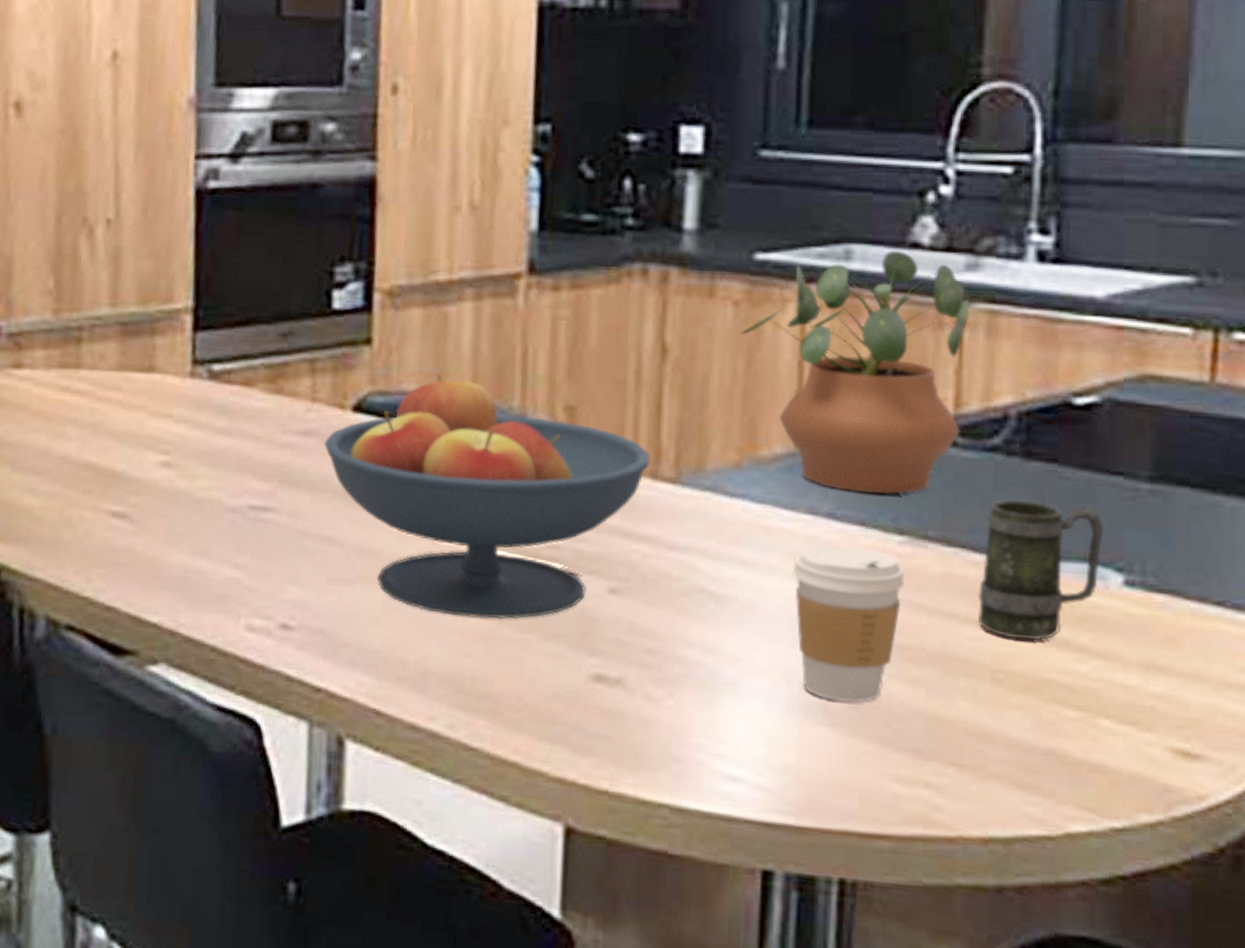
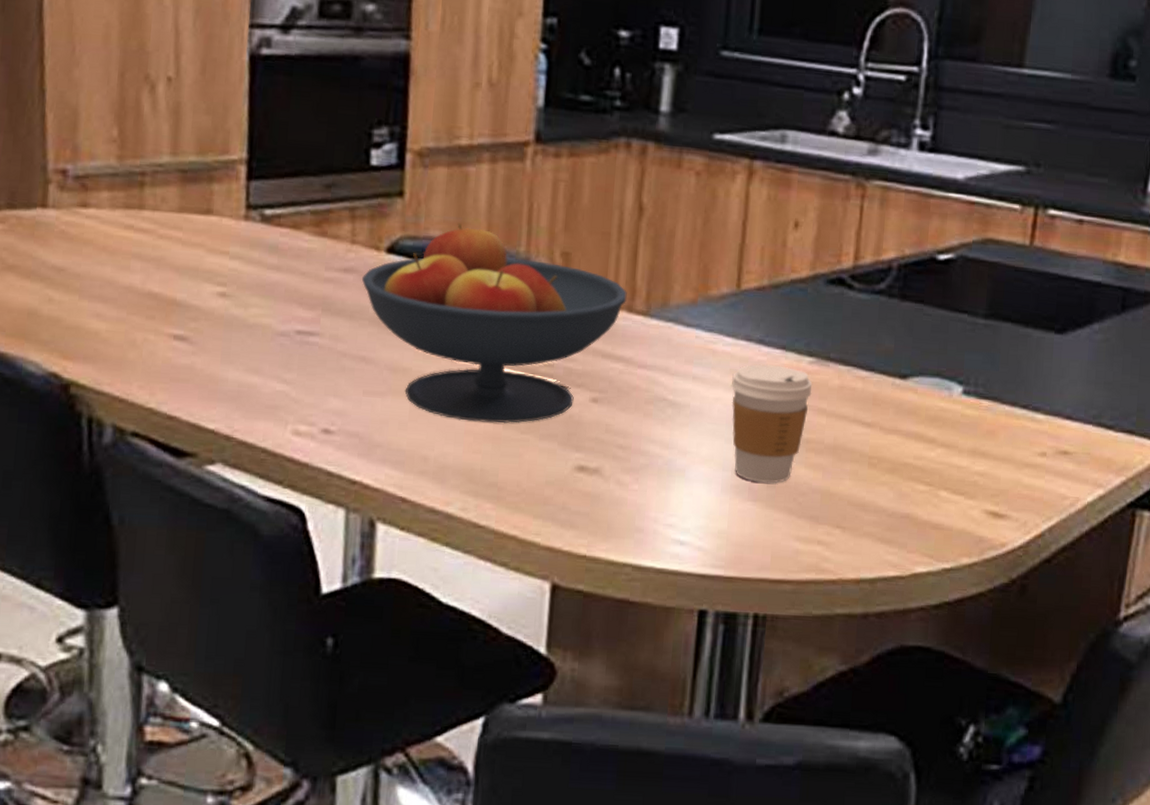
potted plant: present [740,250,970,495] -> none [700,136,870,326]
mug: present [977,500,1104,641] -> none [861,331,952,435]

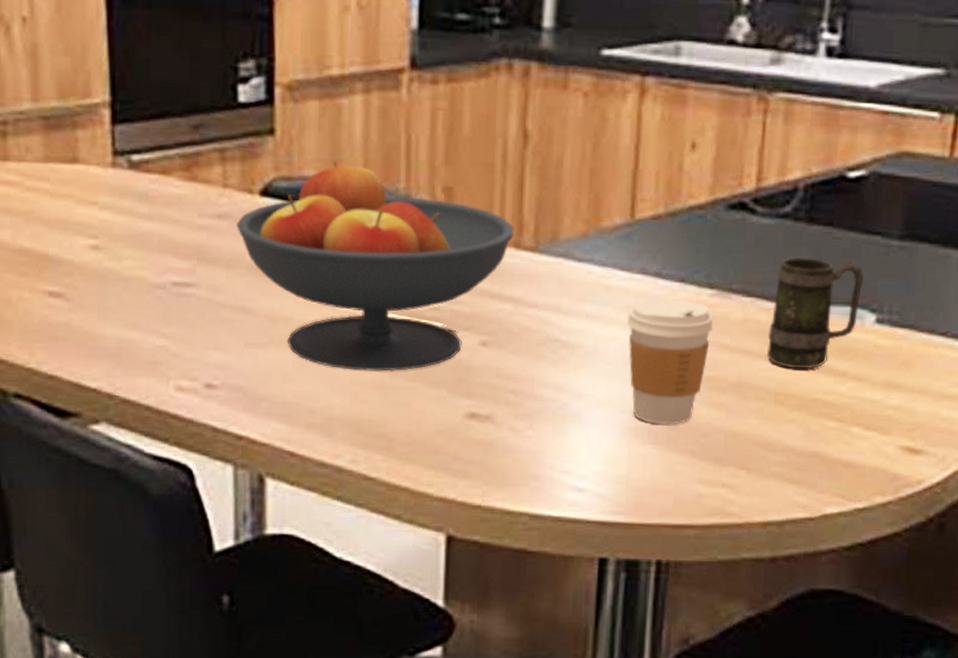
mug: none [861,331,952,435] -> present [766,257,864,369]

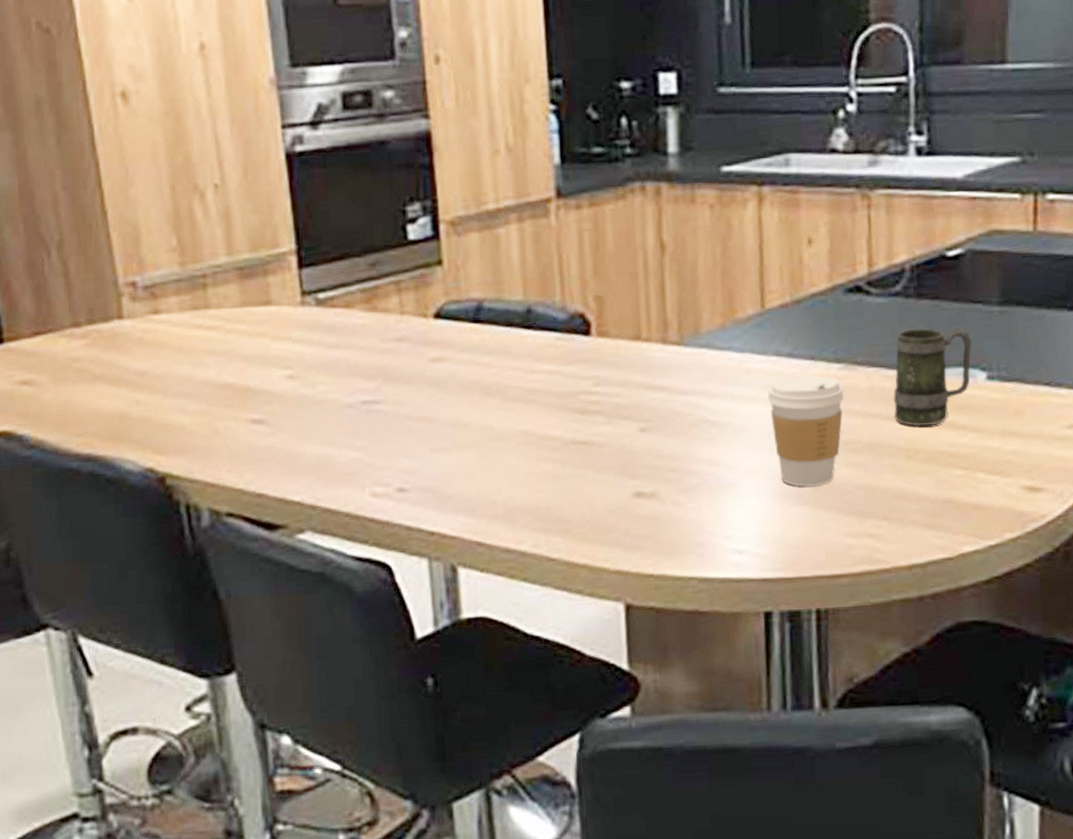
fruit bowl: present [236,160,514,372] -> none [414,282,660,464]

